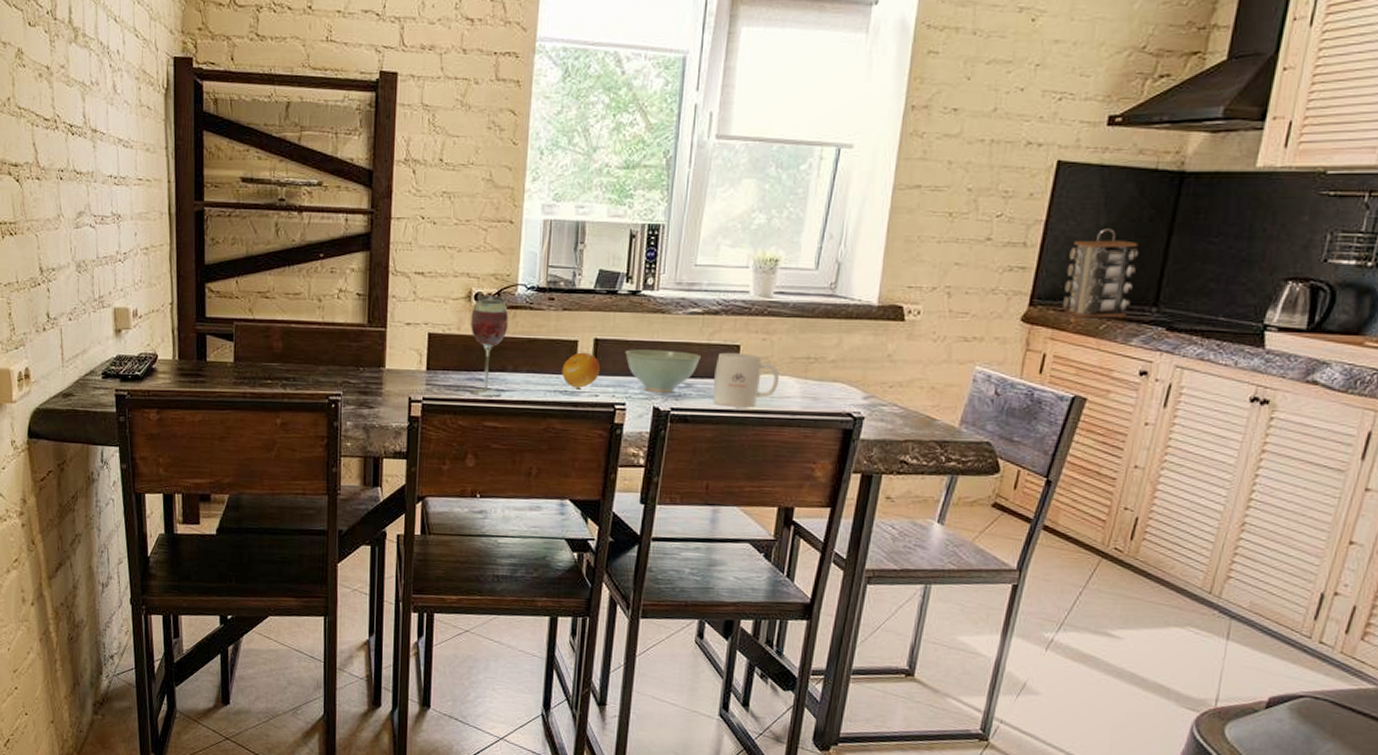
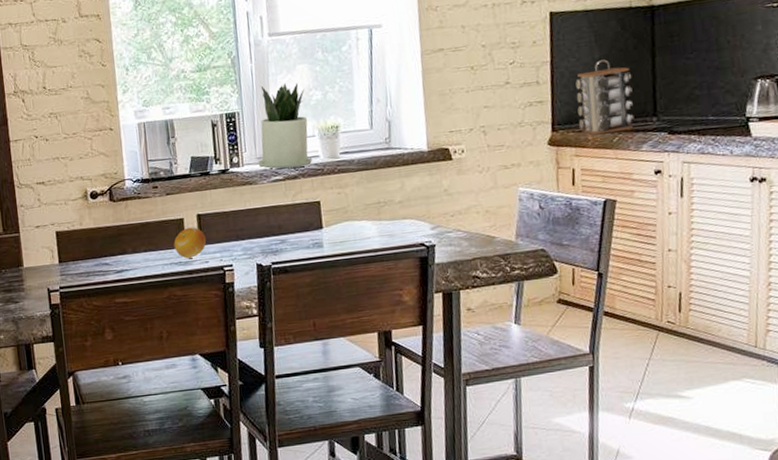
wineglass: present [469,295,509,397] -> none [89,191,126,278]
bowl: present [625,349,701,393] -> none [224,214,289,252]
planter: none [676,198,747,301] -> present [258,83,313,169]
mug: present [713,352,780,408] -> none [302,206,359,254]

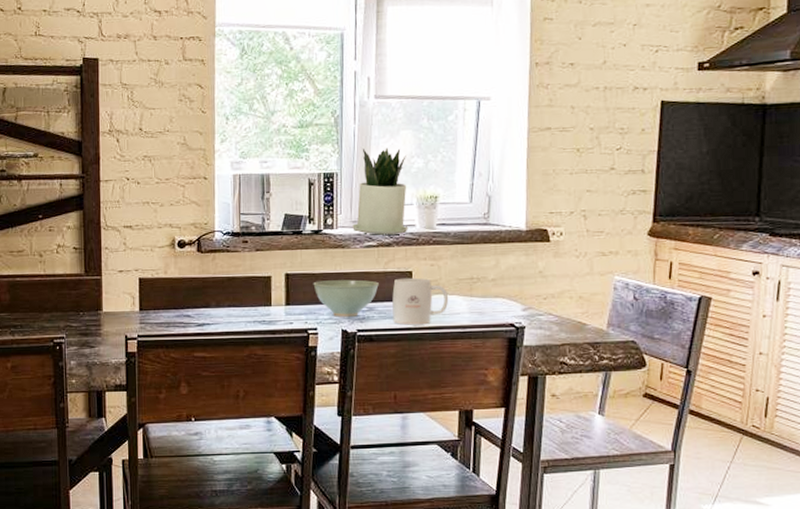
fruit: present [173,227,207,259] -> none [259,286,293,318]
bowl: none [224,214,289,252] -> present [313,279,379,317]
mug: none [302,206,359,254] -> present [392,277,449,325]
spice rack: present [575,59,635,136] -> none [680,154,738,231]

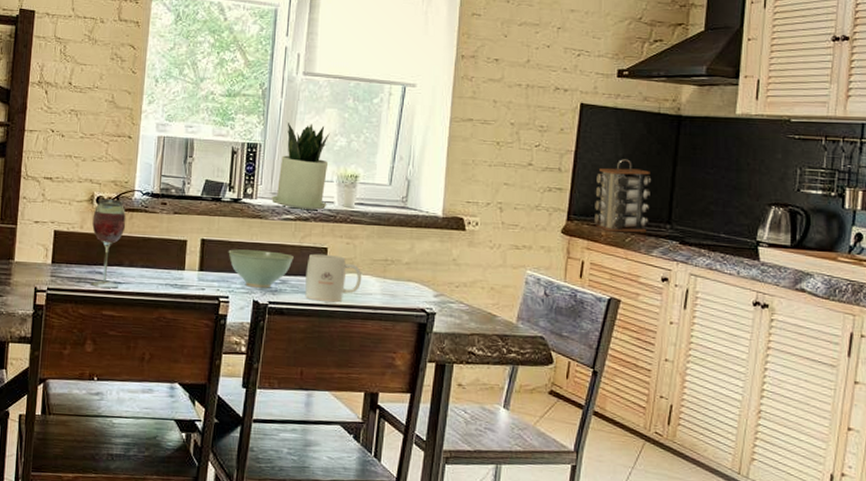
wineglass: none [176,241,209,330] -> present [90,198,126,288]
spice rack: none [680,154,738,231] -> present [593,159,652,234]

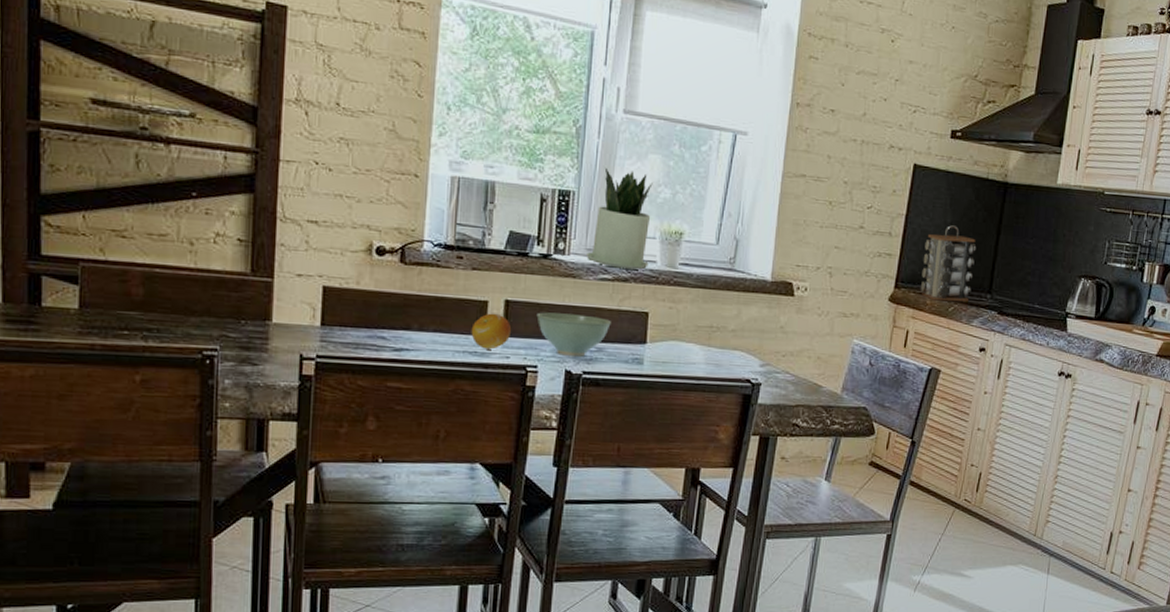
wineglass: present [90,198,126,288] -> none [370,248,414,356]
fruit: none [172,250,207,282] -> present [471,313,512,350]
mug: present [305,253,362,303] -> none [623,318,686,373]

